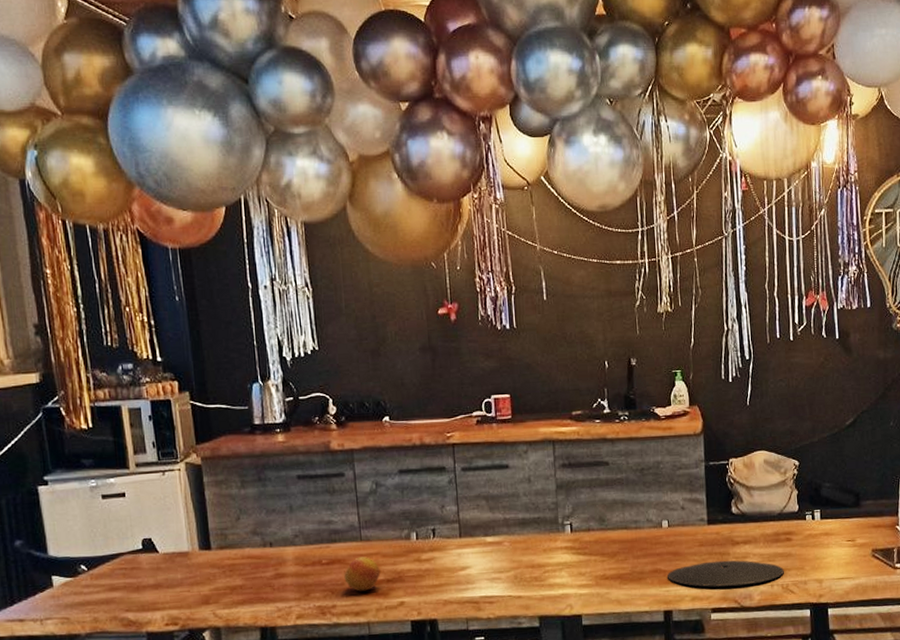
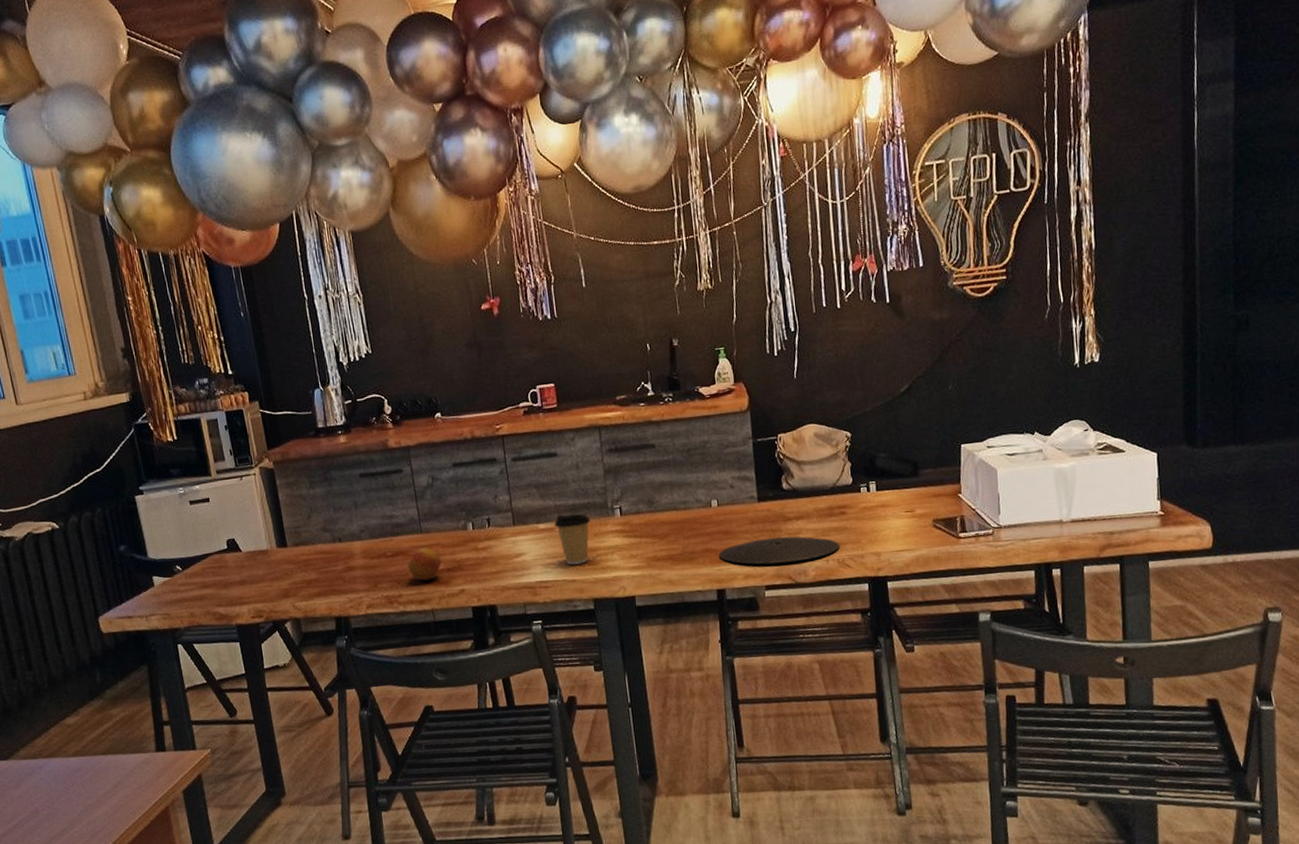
coffee cup: none [502,528,540,581] -> present [554,513,591,565]

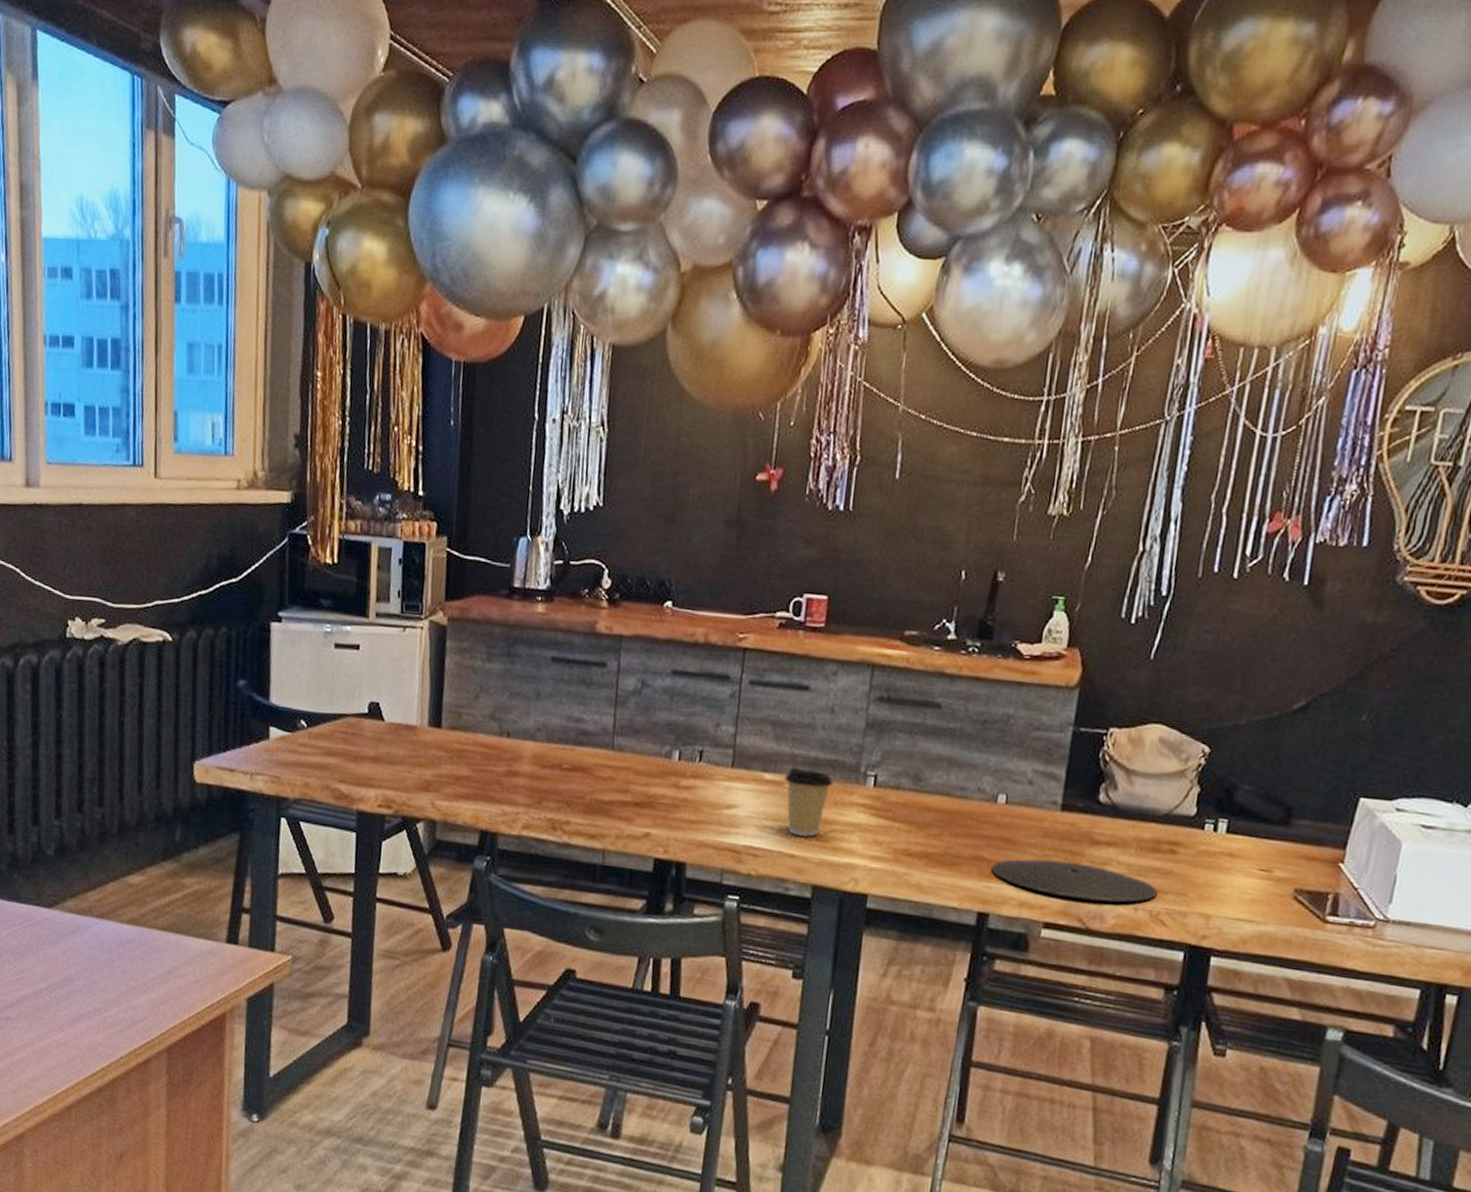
fruit: present [407,547,441,581] -> none [585,768,629,812]

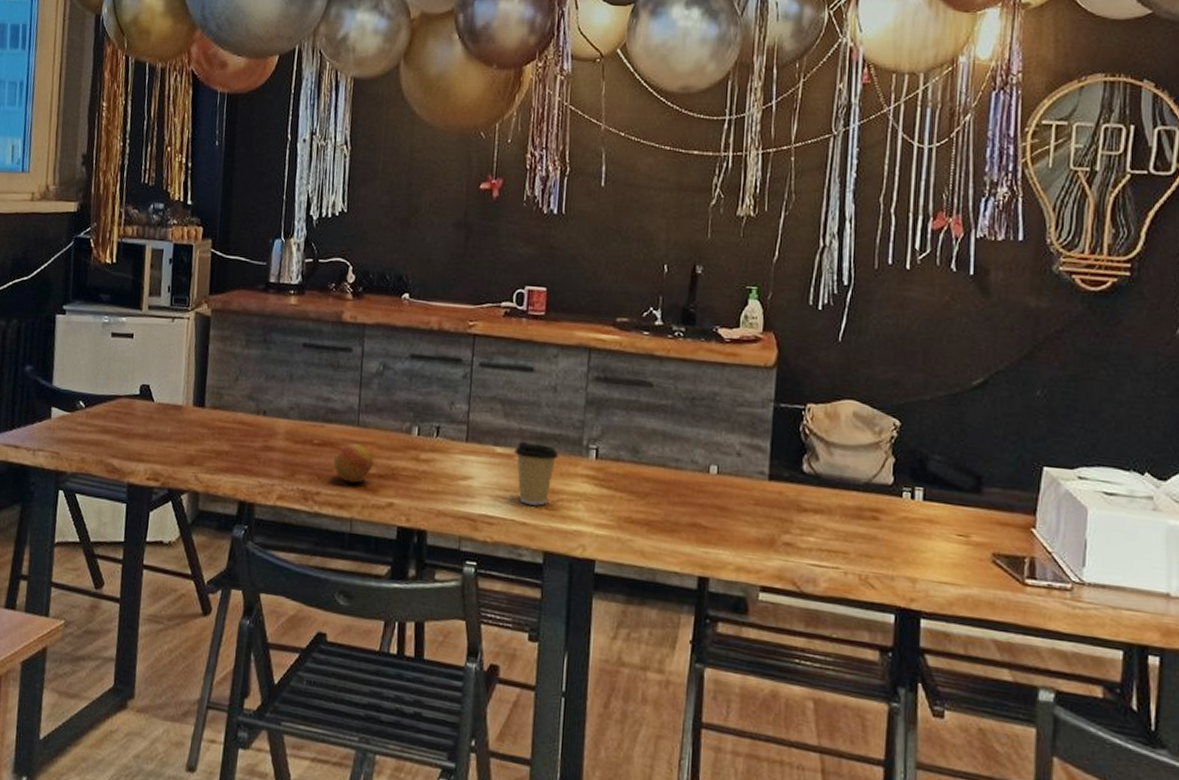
fruit: none [585,768,629,812] -> present [333,443,374,483]
plate: present [991,859,1157,903] -> none [708,525,864,567]

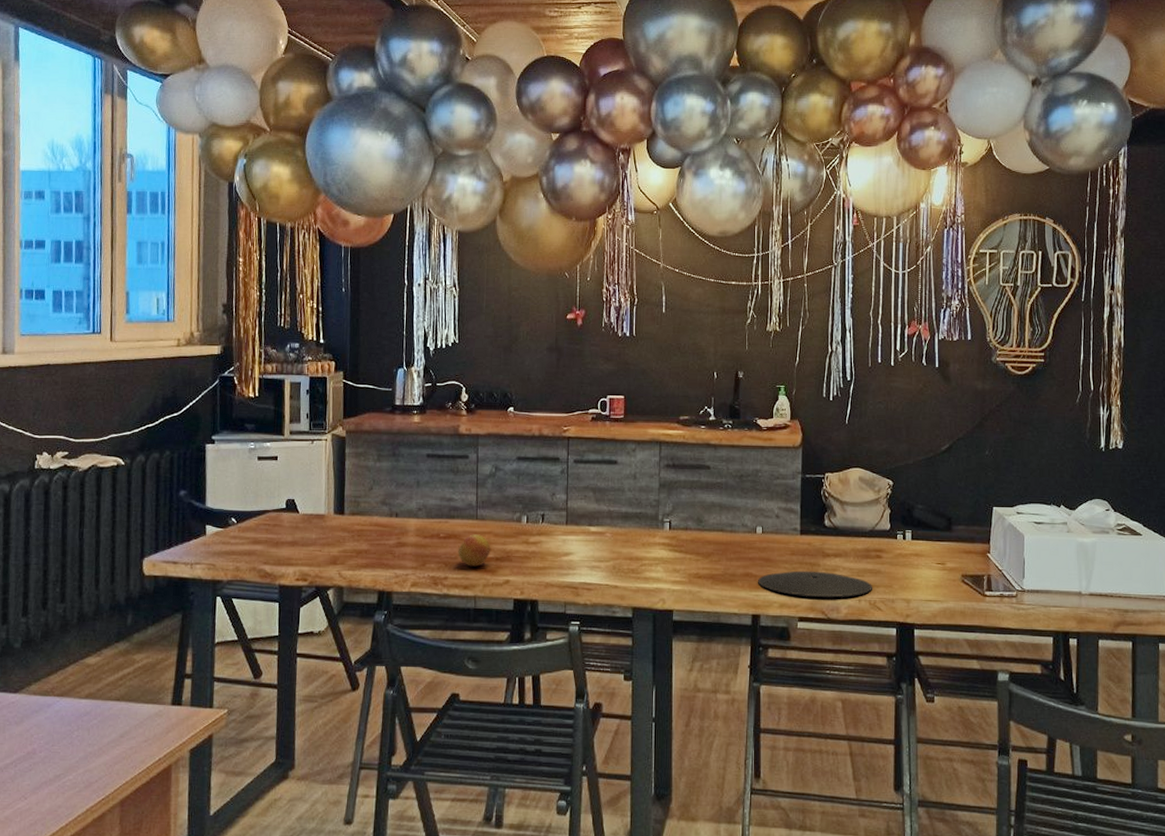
coffee cup: present [514,441,559,506] -> none [605,520,641,571]
plate: none [708,525,864,567] -> present [758,570,872,598]

